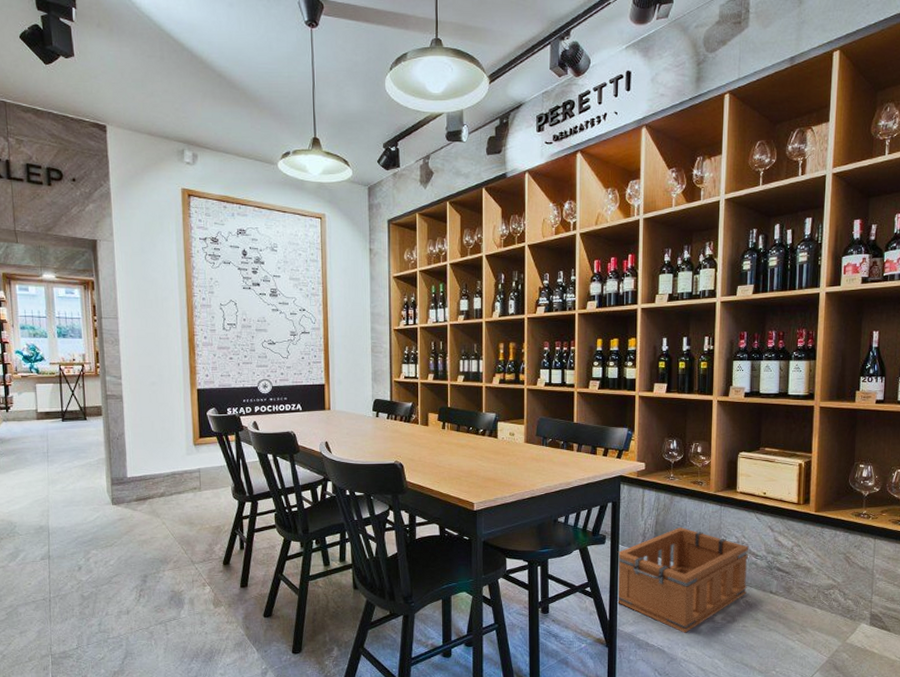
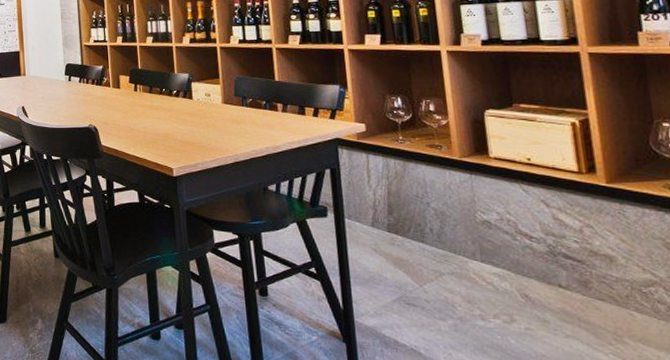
wooden crate: present [617,526,748,633] -> none [345,198,525,332]

